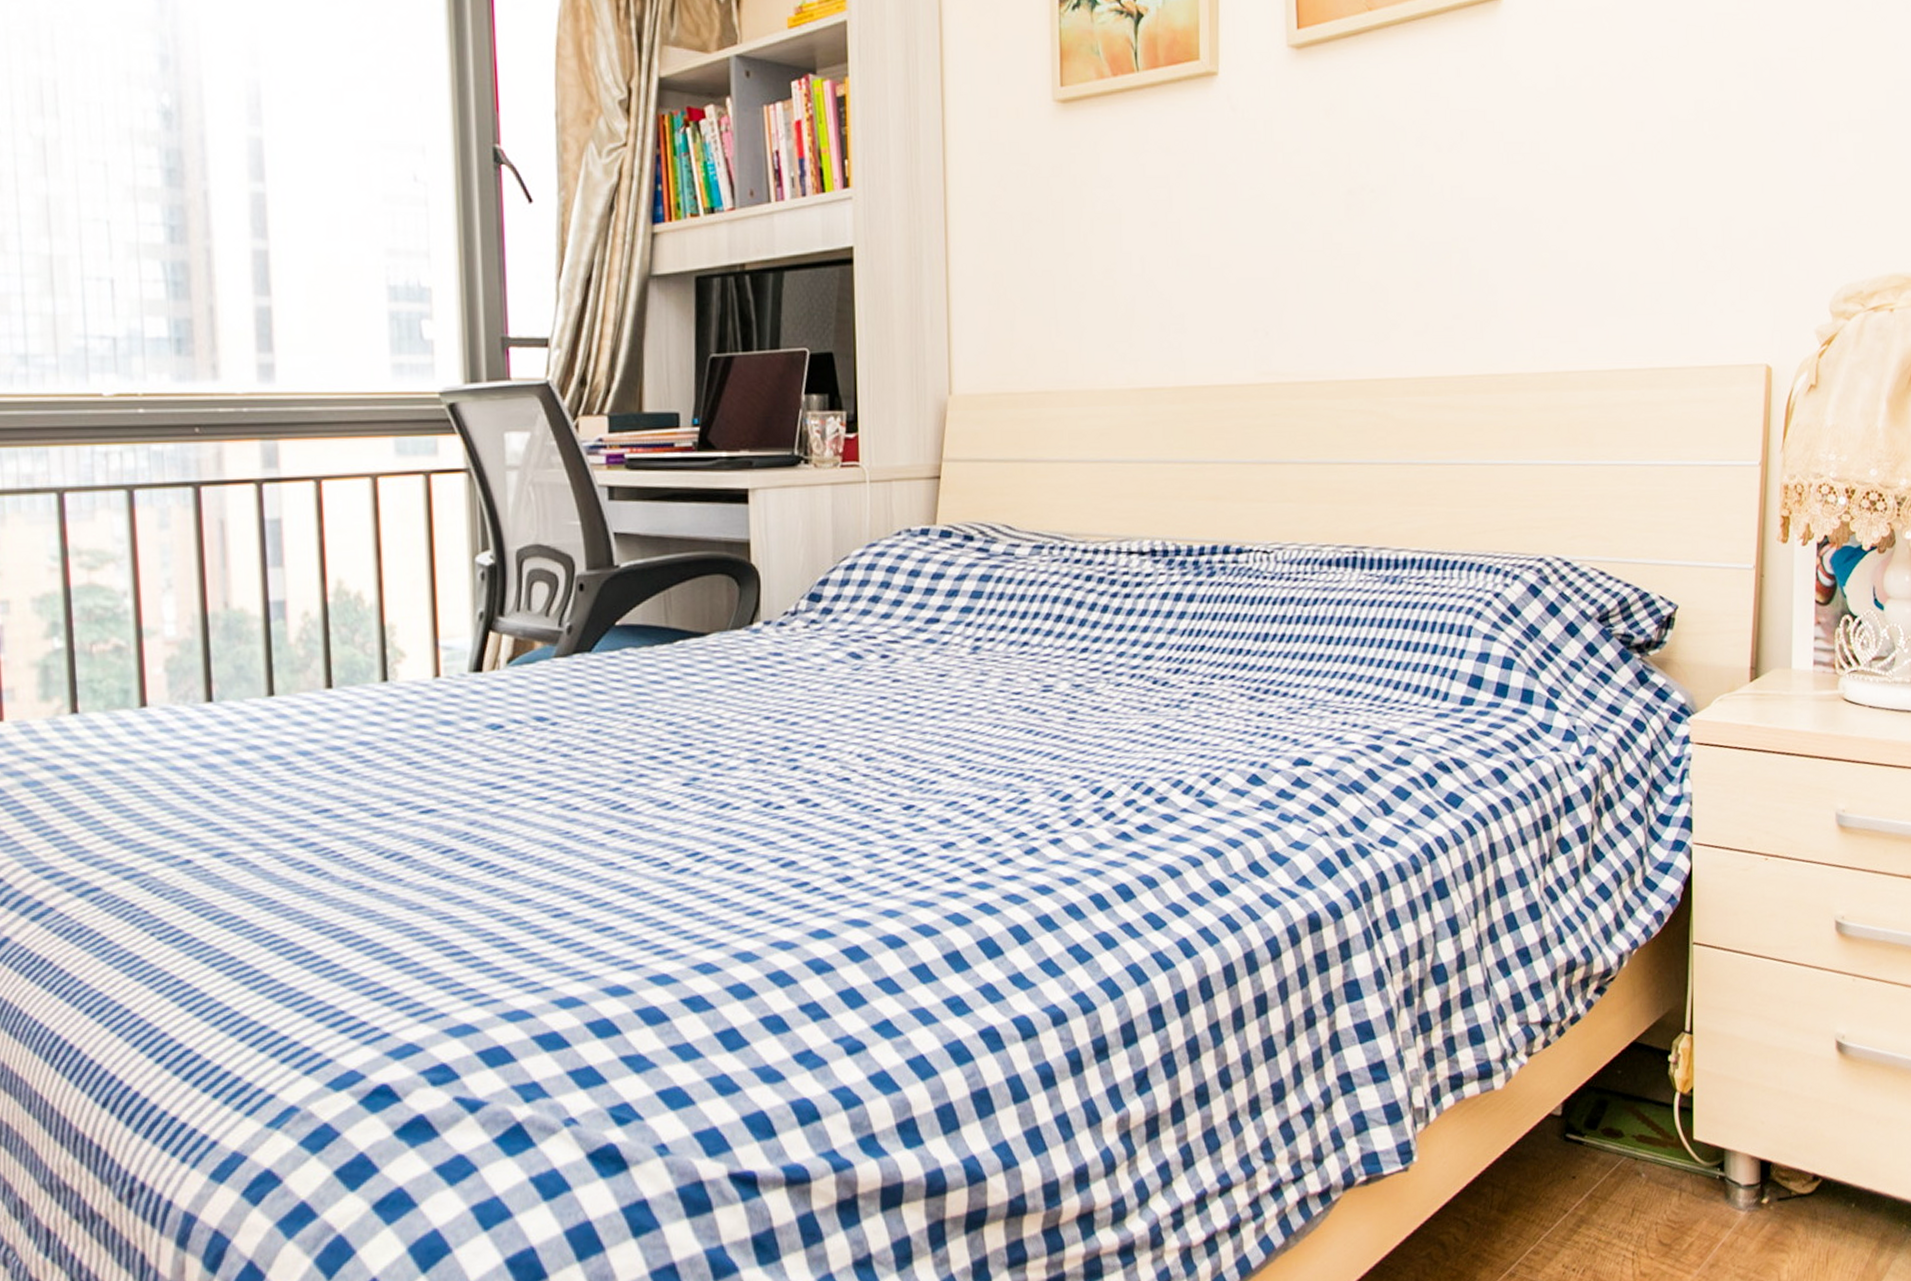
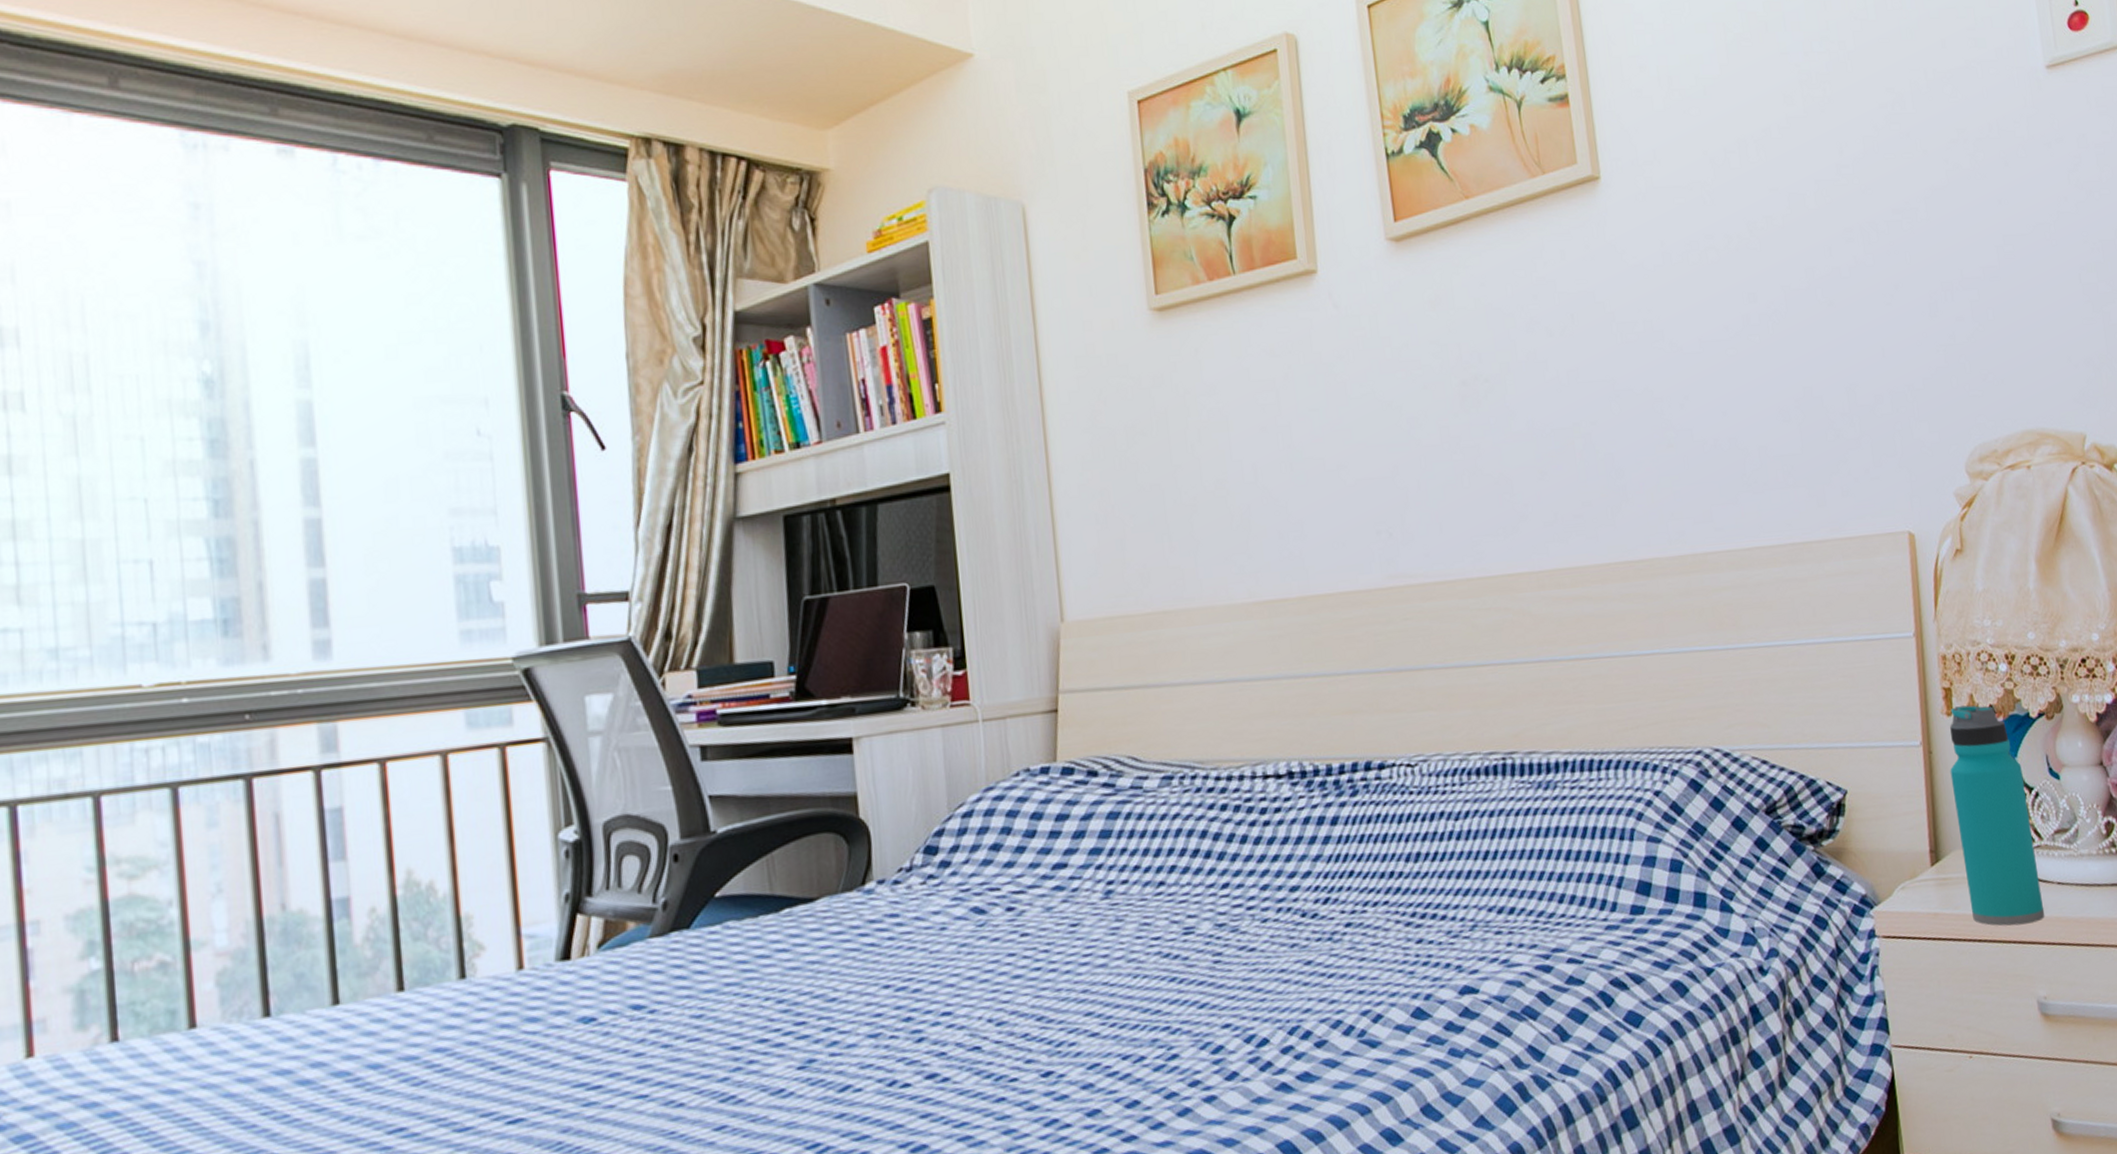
water bottle: none [1779,534,1853,743] -> present [1950,705,2045,927]

